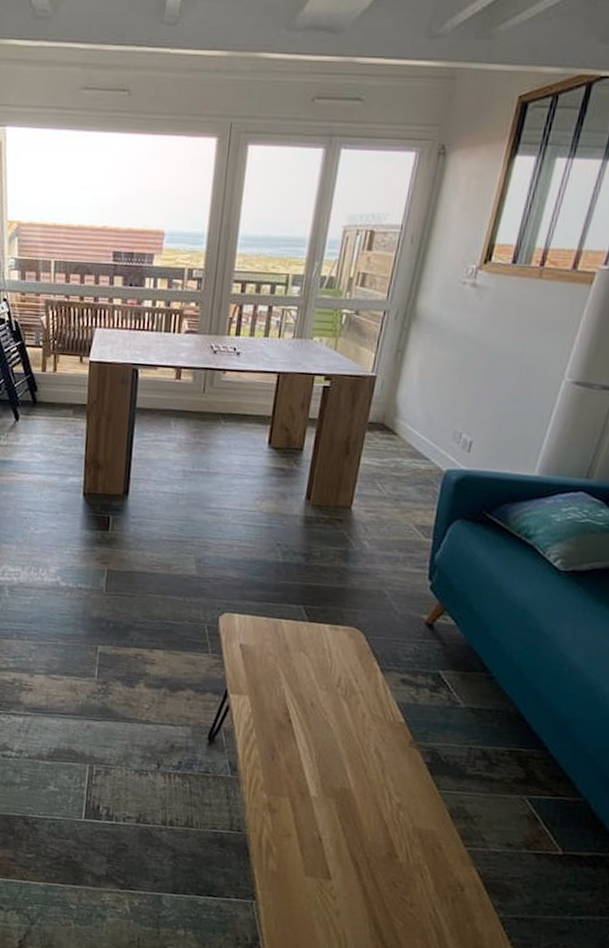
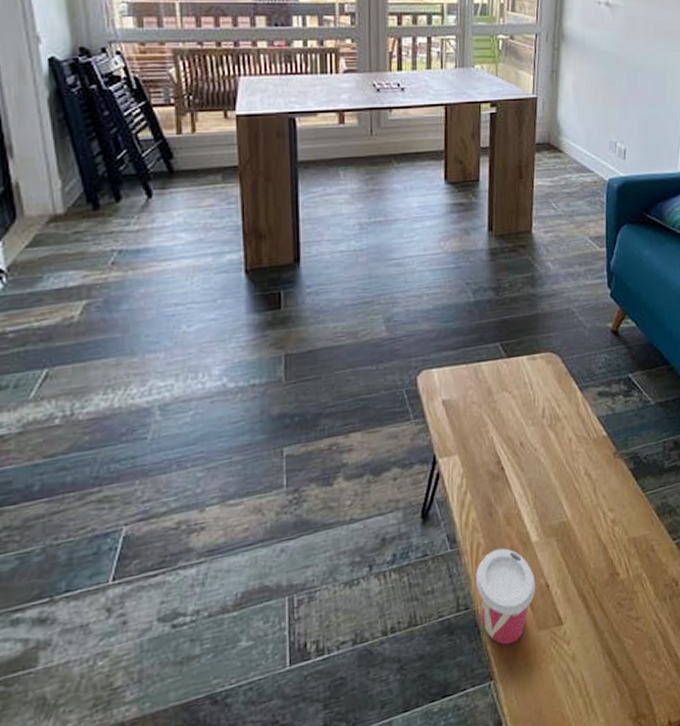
cup: none [250,789,309,877] -> present [476,548,536,645]

